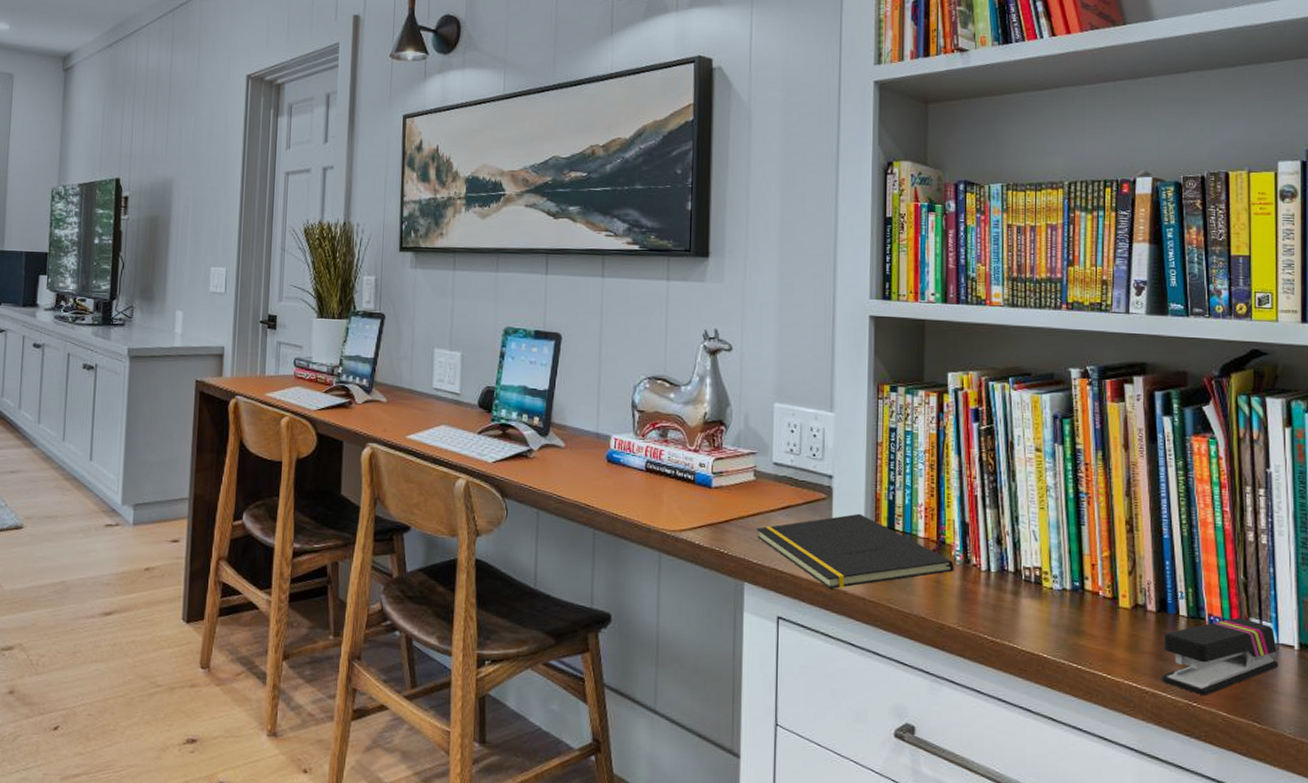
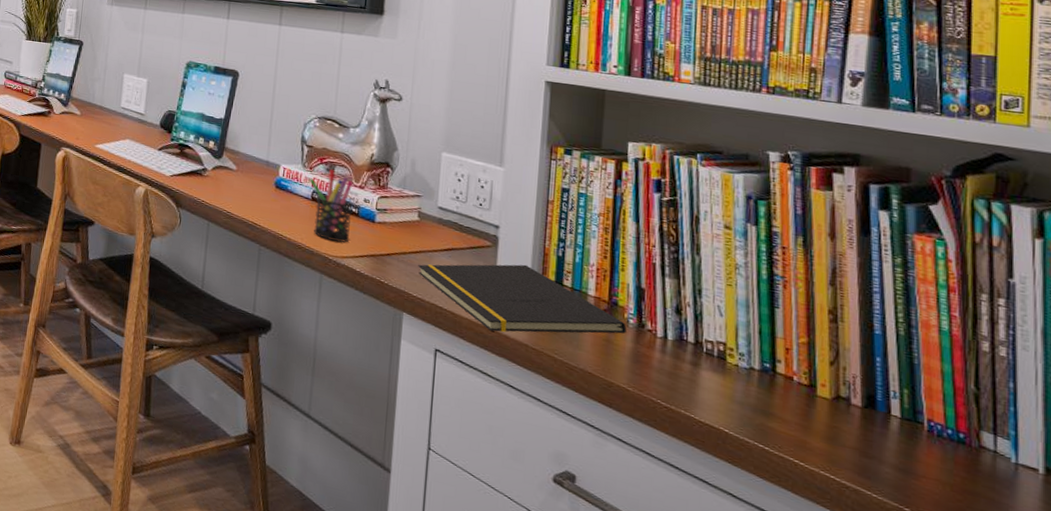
pen holder: none [641,433,688,514] -> present [308,168,354,243]
stapler: present [1162,617,1279,696] -> none [866,427,1017,503]

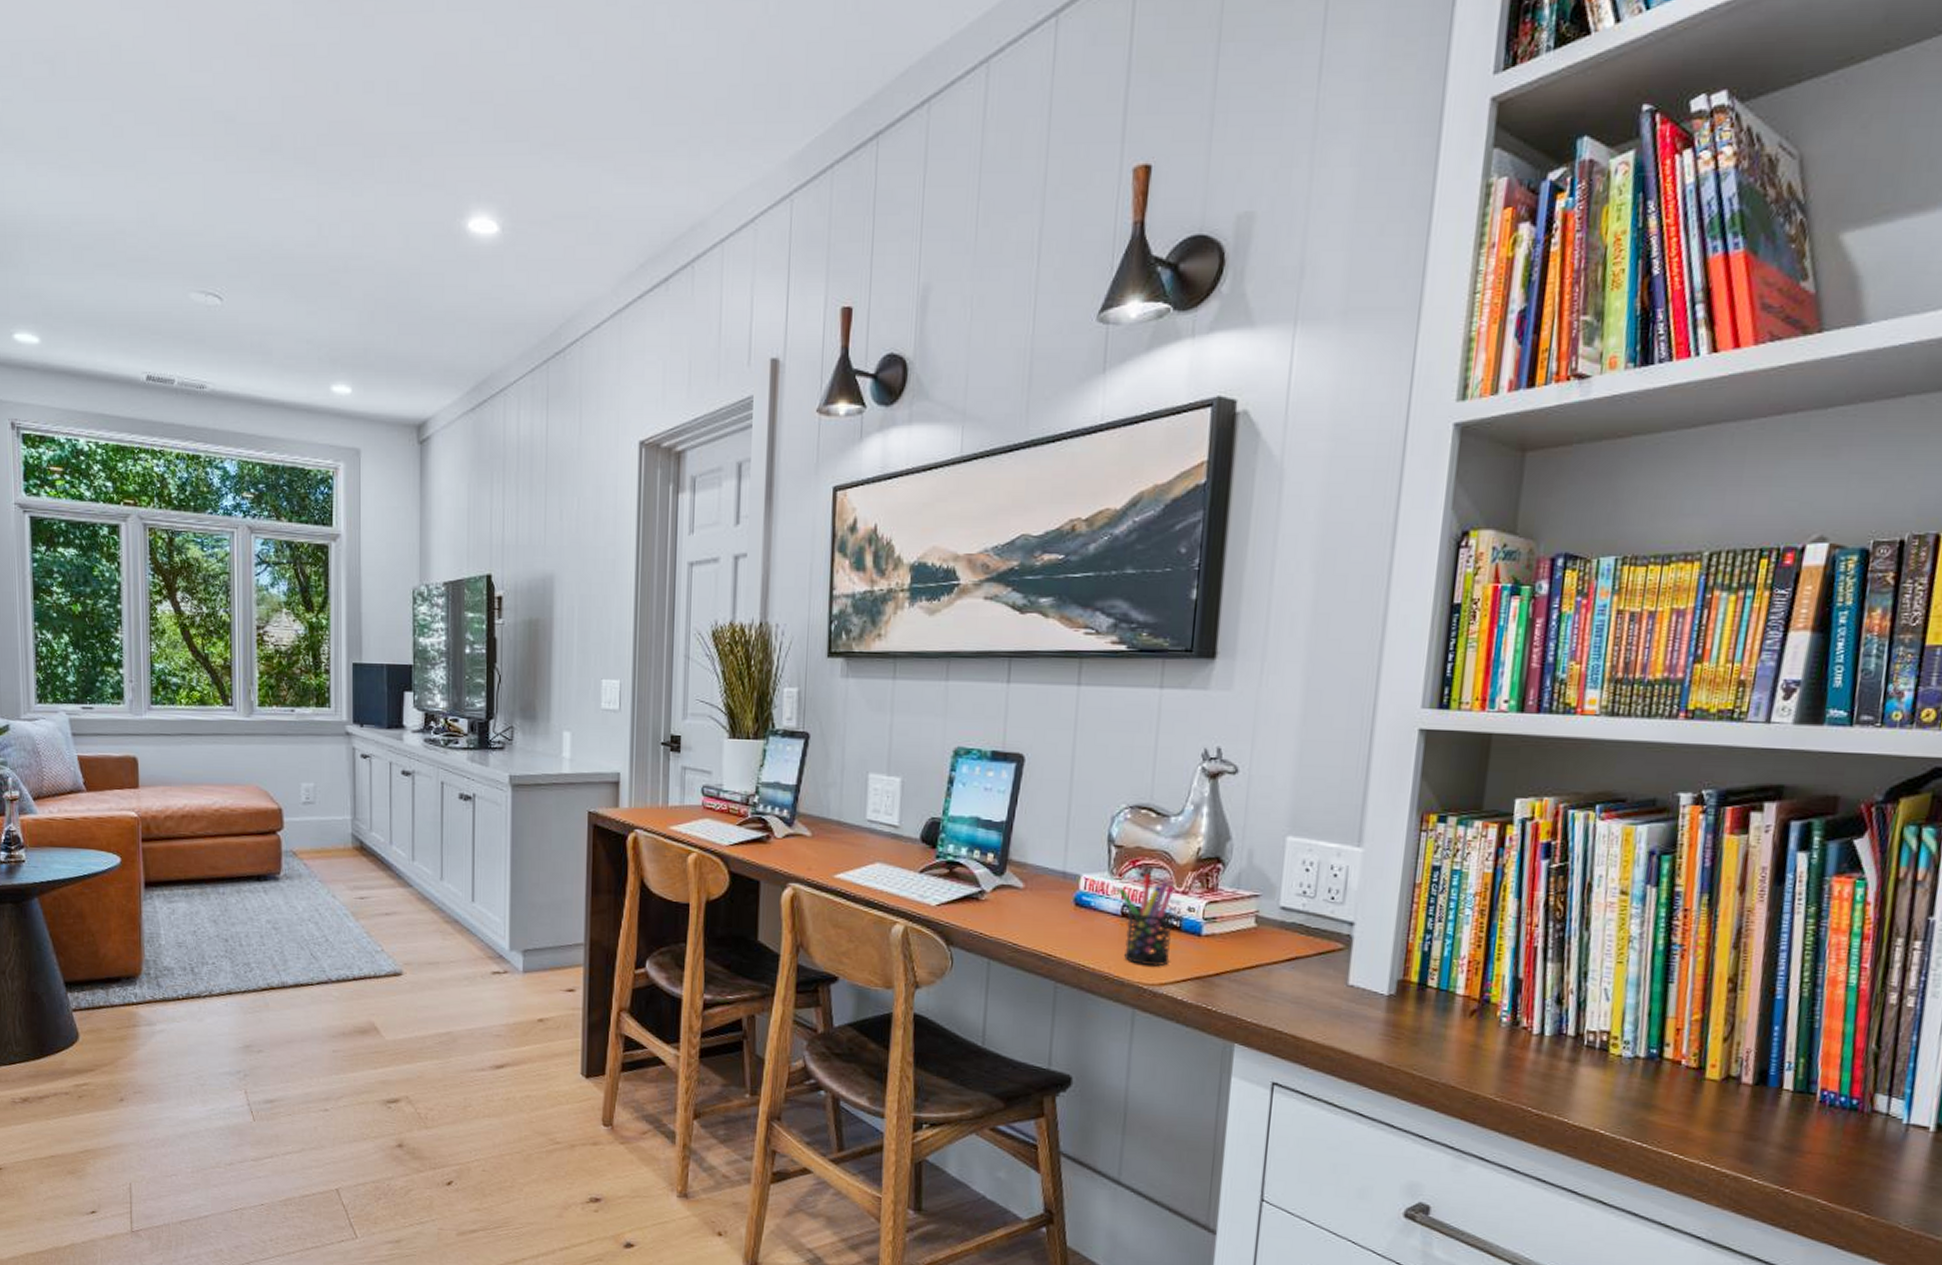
notepad: present [418,264,627,334] -> none [1254,966,1499,1052]

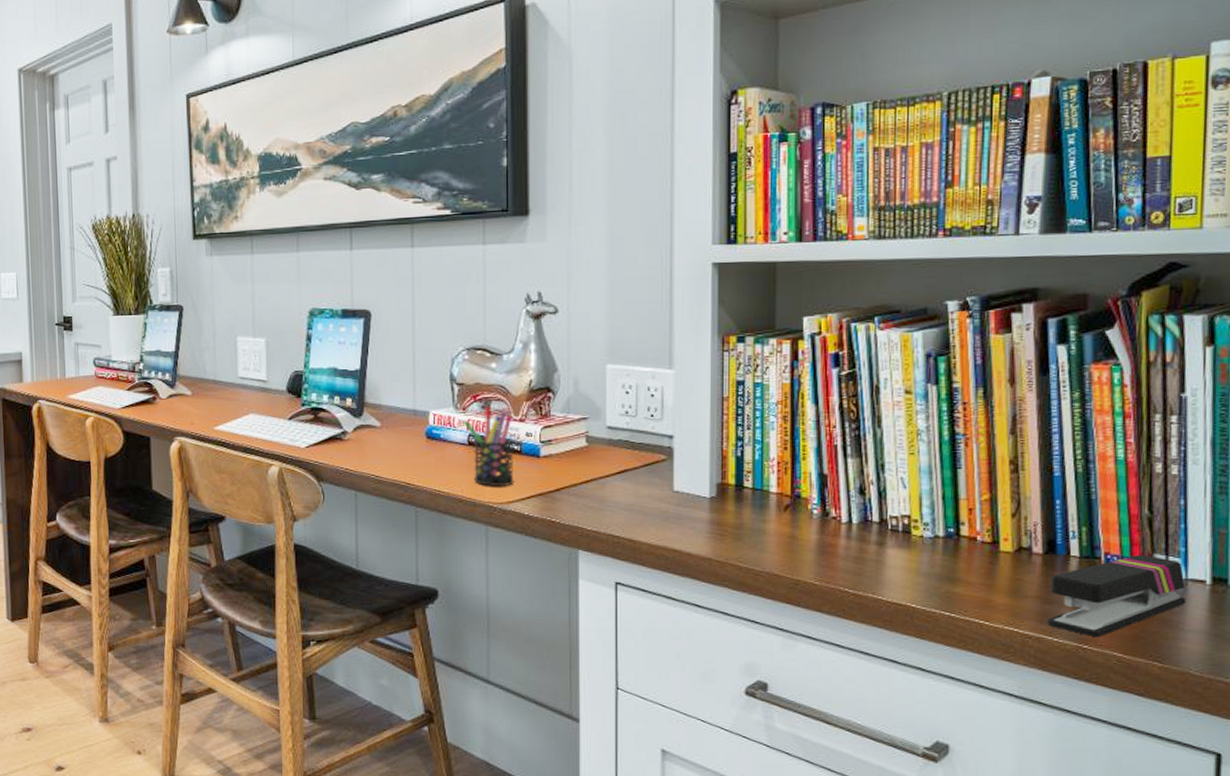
stapler: none [1748,1092,1906,1182] -> present [1047,554,1186,638]

